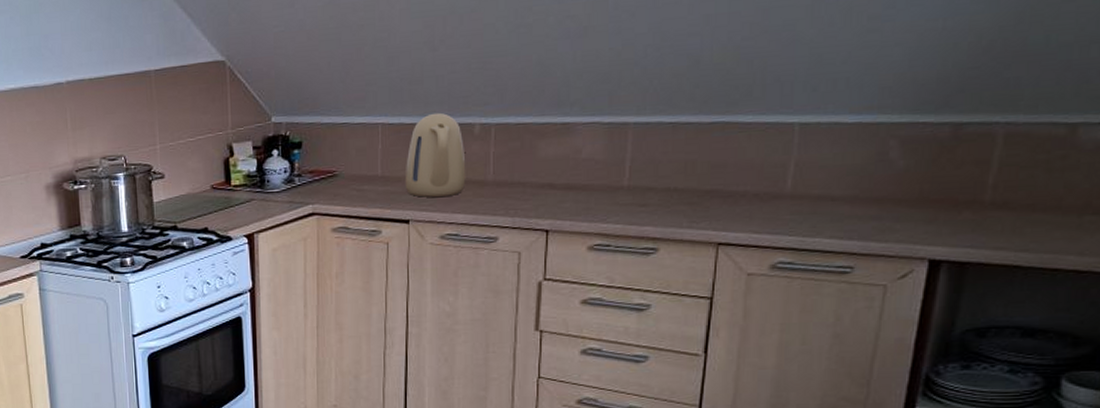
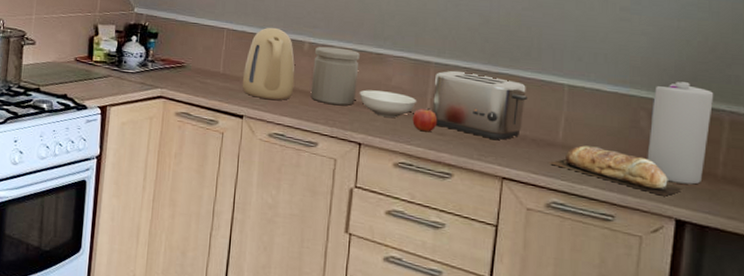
jar: none [486,123,542,192] -> present [310,46,360,106]
bowl: none [543,165,614,196] -> present [359,90,417,118]
fruit: none [608,177,639,206] -> present [412,108,438,132]
toaster: none [631,127,748,203] -> present [431,70,527,140]
bread loaf: none [774,191,941,236] -> present [549,145,684,197]
paper towel holder: none [896,95,986,218] -> present [647,81,714,185]

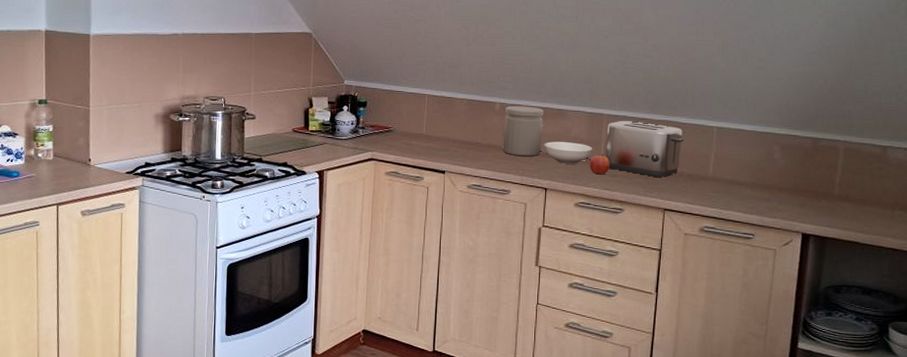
kettle: present [242,27,295,101] -> none [443,91,489,156]
bread loaf: present [549,145,684,197] -> none [702,177,808,215]
paper towel holder: present [647,81,714,185] -> none [779,119,832,204]

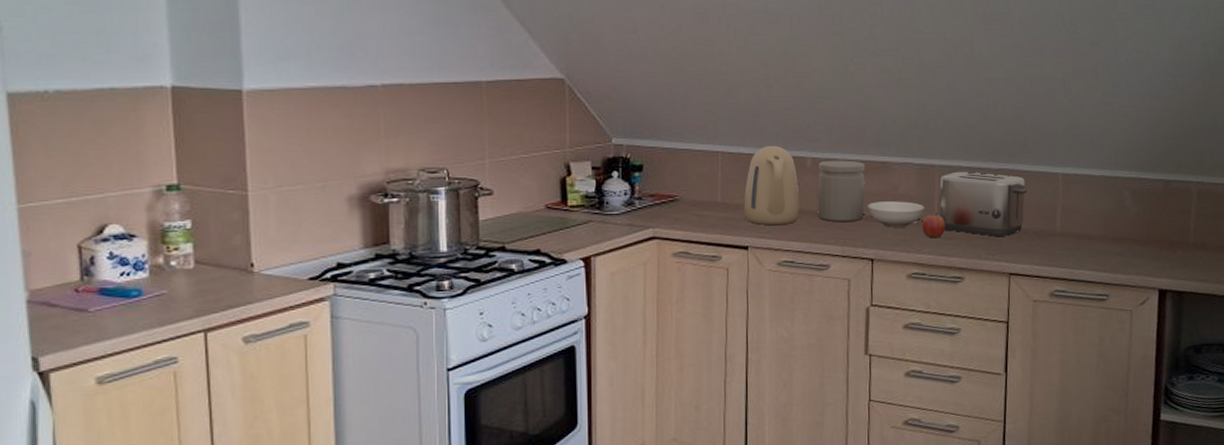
kettle: none [443,91,489,156] -> present [743,145,800,226]

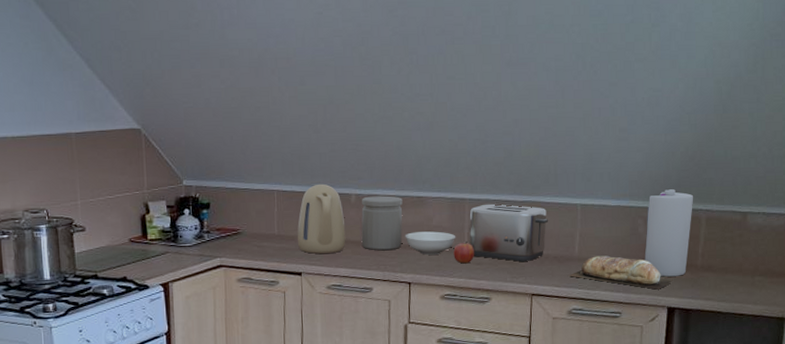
bread loaf: none [1050,231,1164,269] -> present [568,255,673,290]
paper towel holder: none [1132,159,1184,255] -> present [644,189,694,277]

